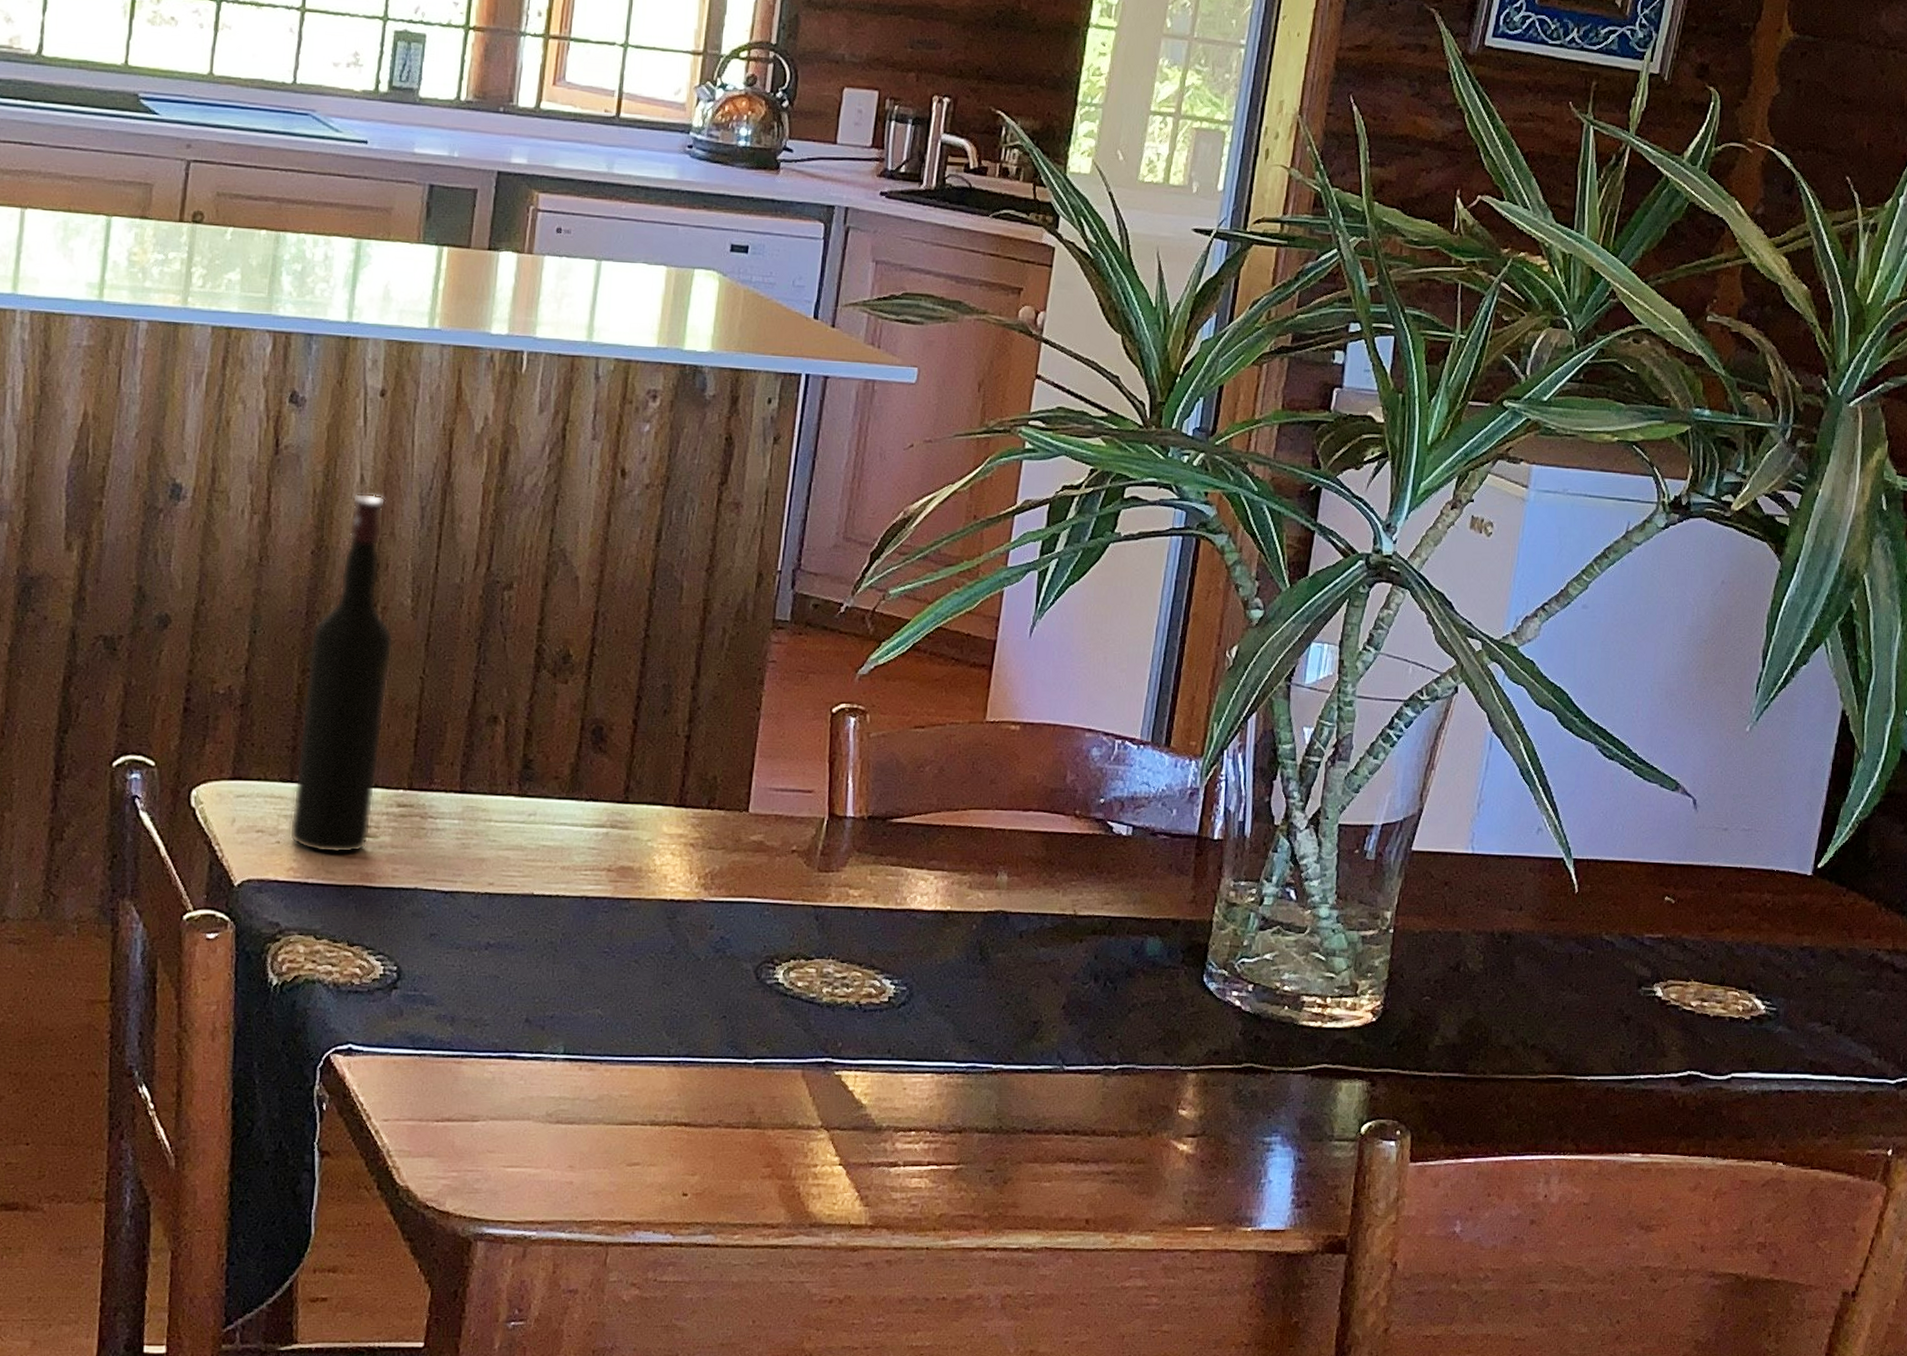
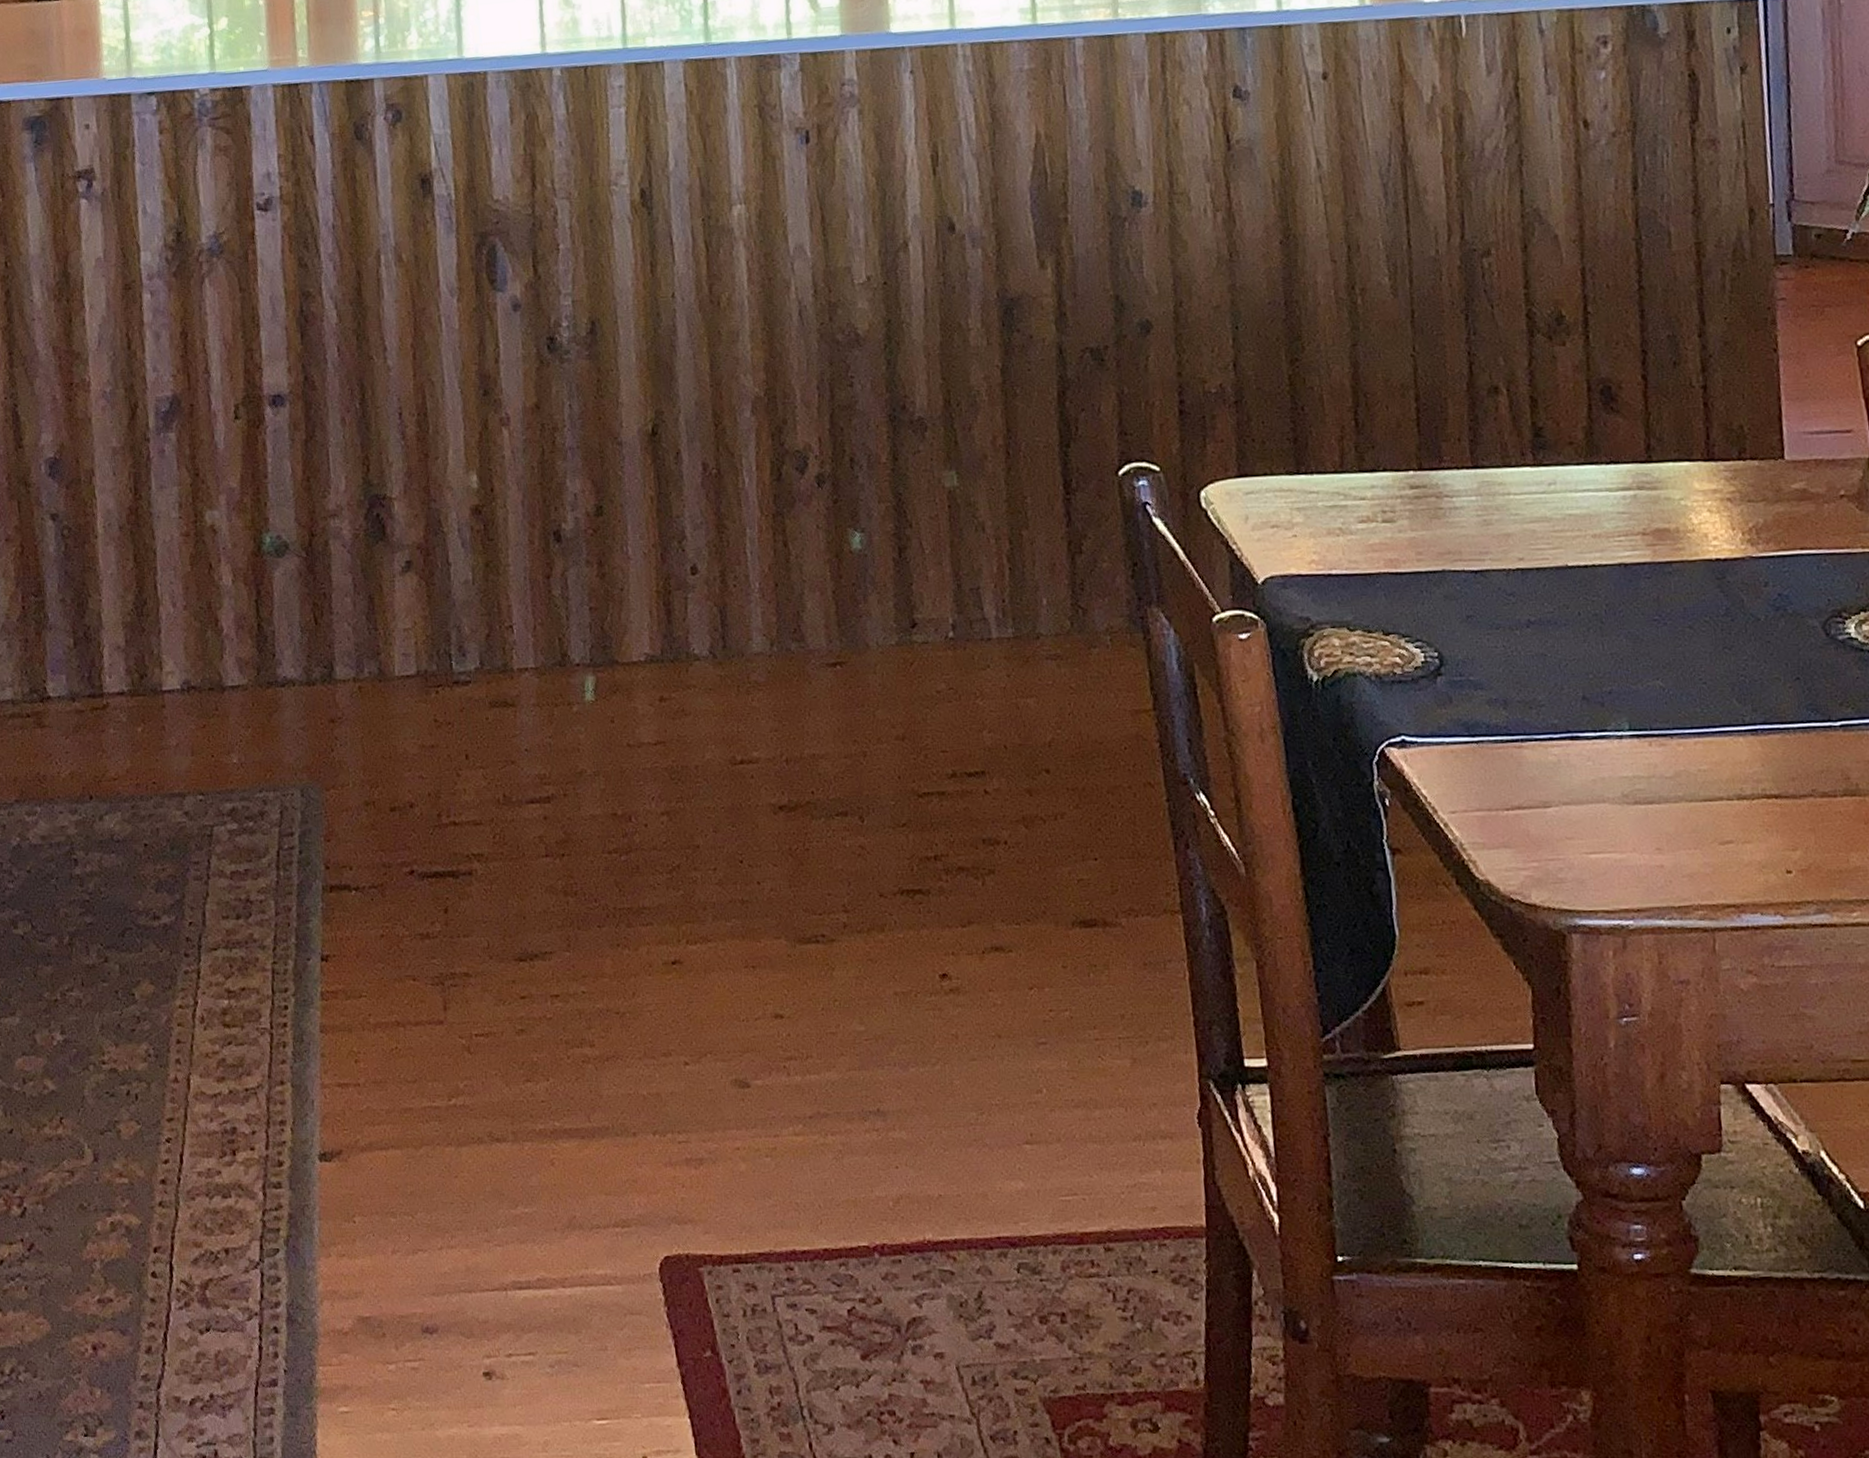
wine bottle: present [289,493,394,854] -> none [1293,176,1388,543]

